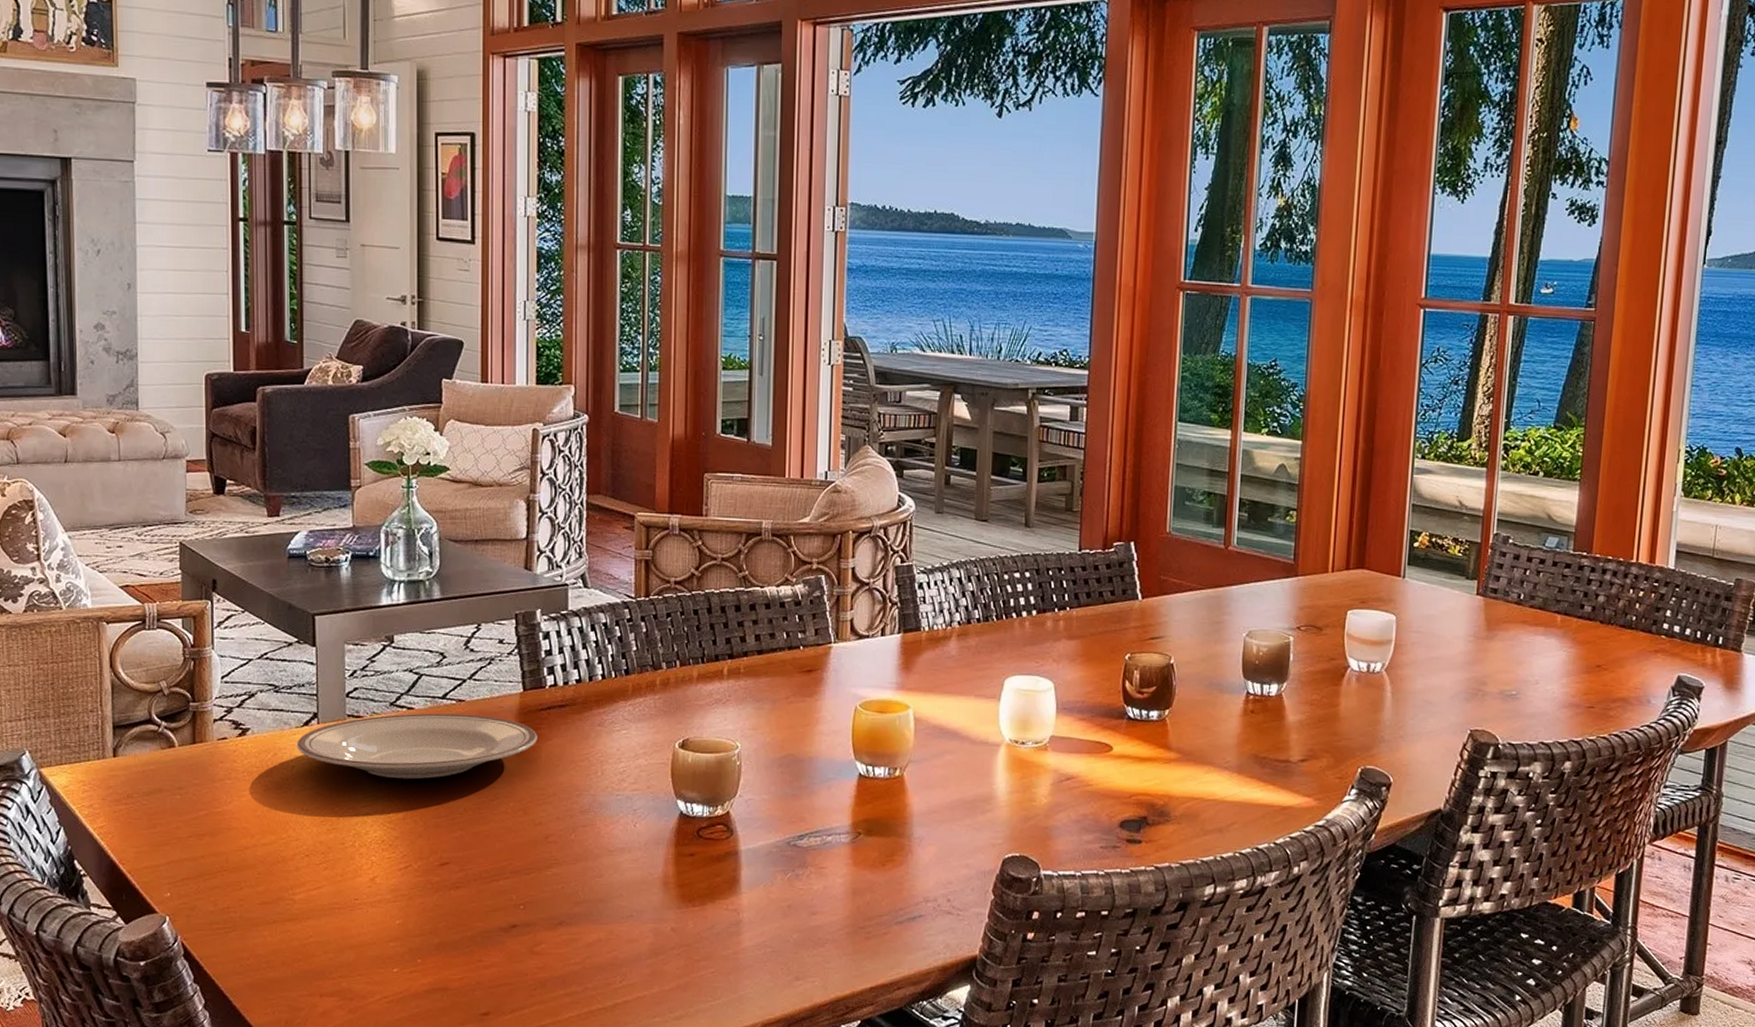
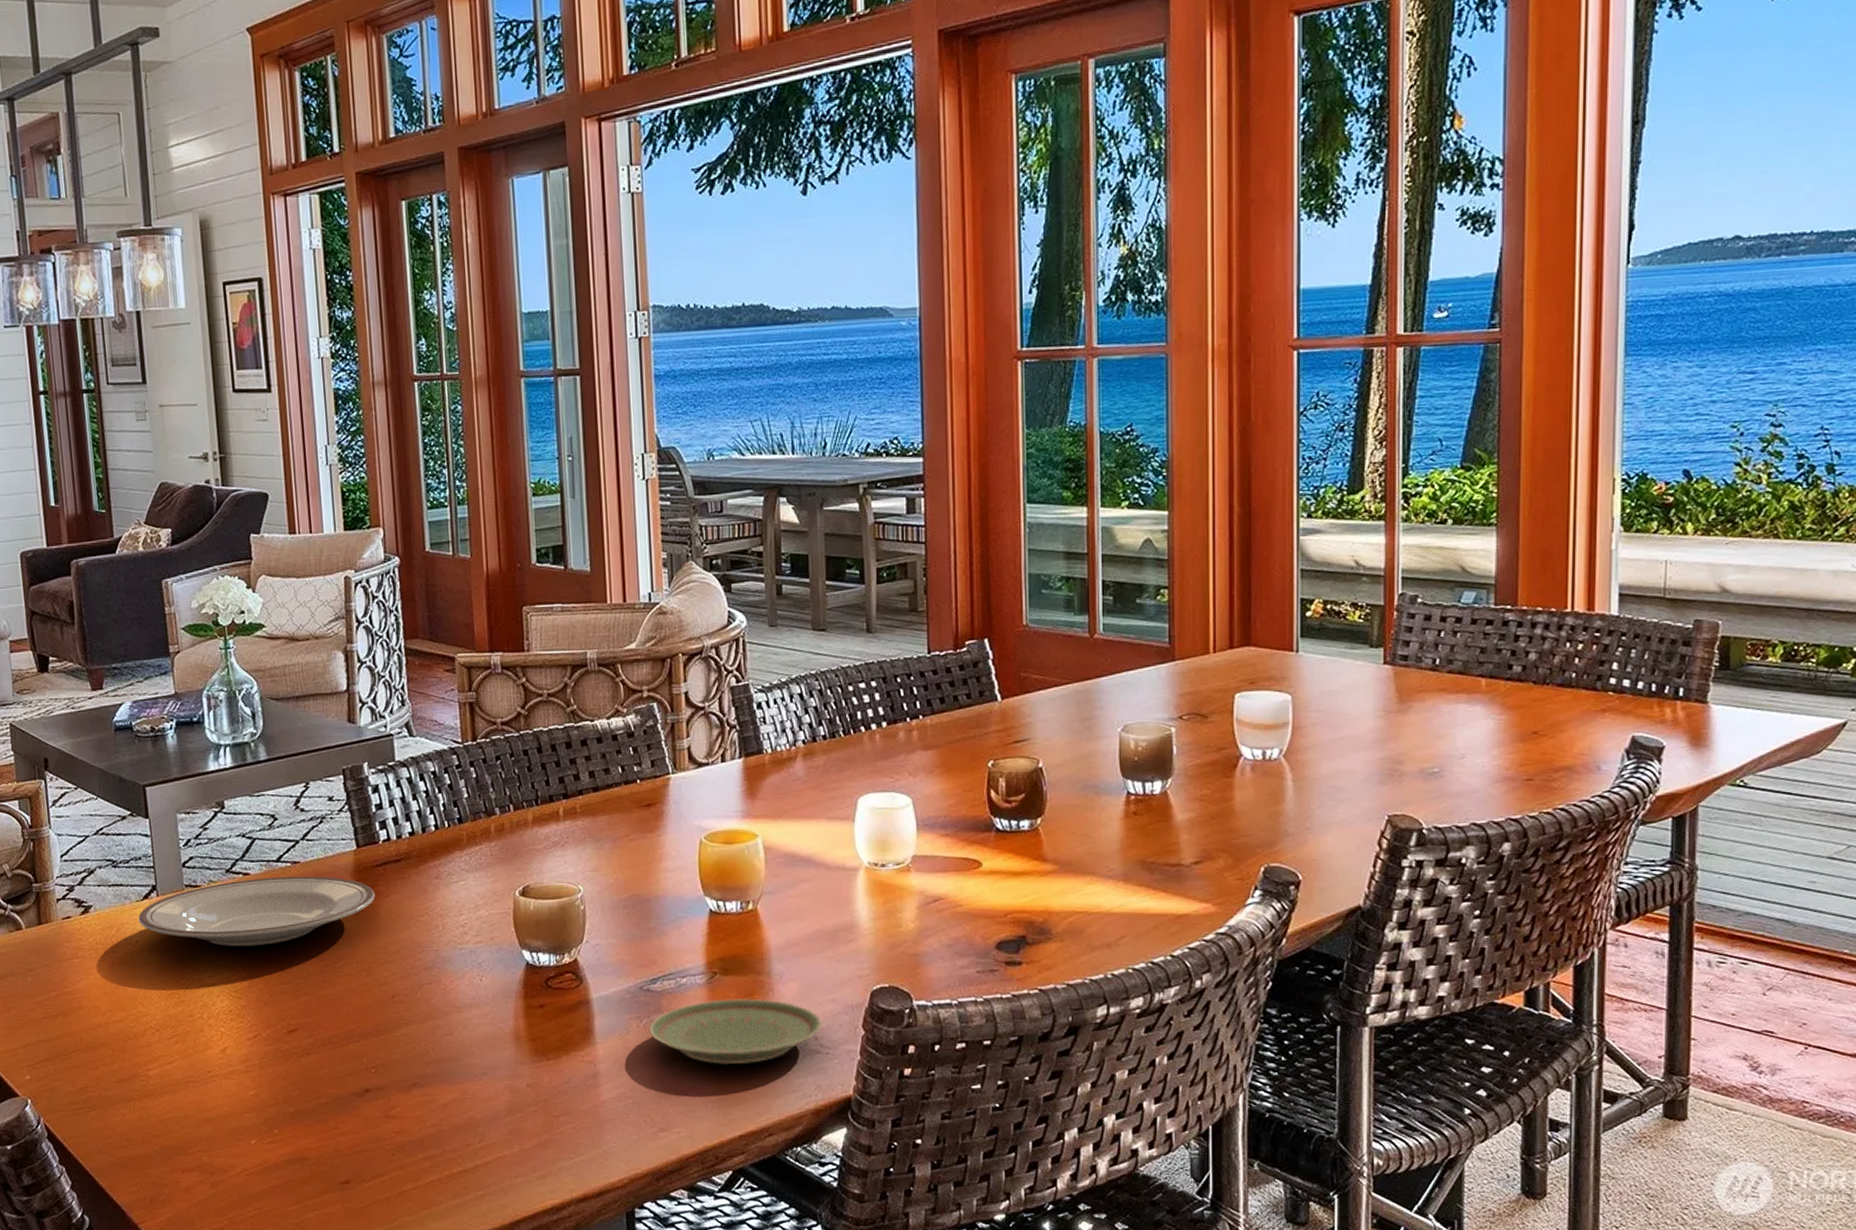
plate: none [792,858,956,921] -> present [649,998,823,1065]

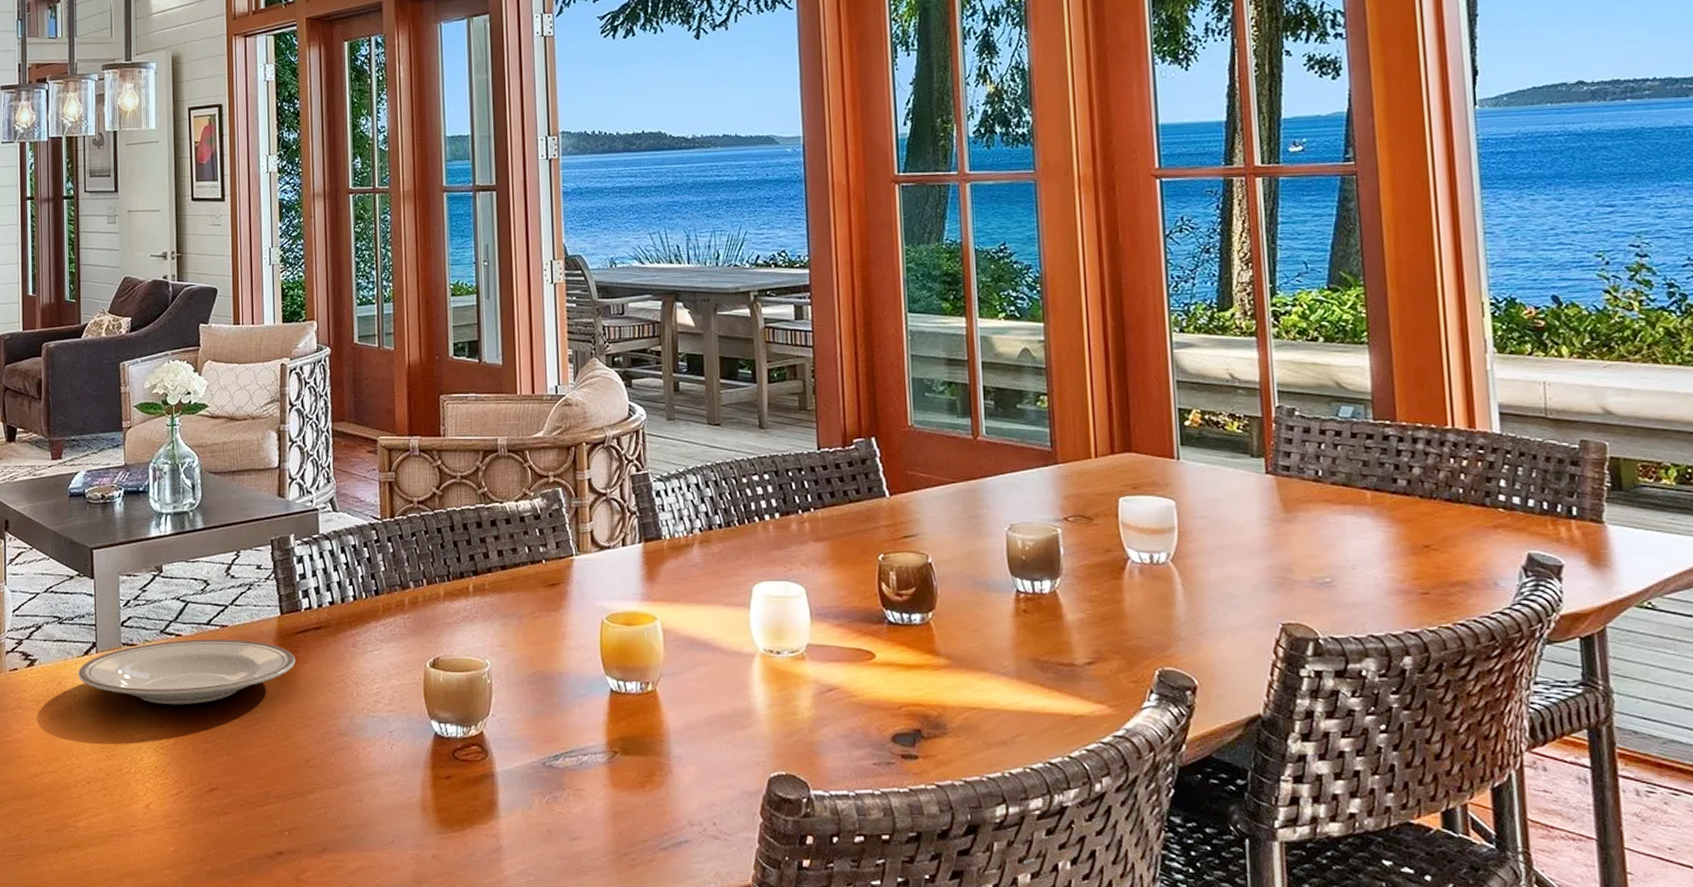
plate: present [649,998,823,1065] -> none [551,779,721,847]

